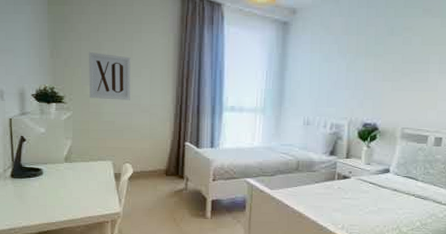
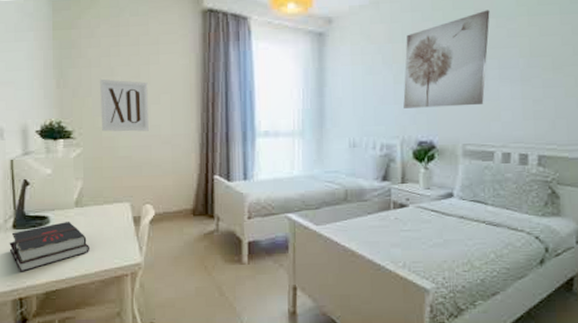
hardback book: none [8,174,76,215] -> present [9,222,89,272]
wall art: none [353,10,437,95] -> present [403,10,490,108]

